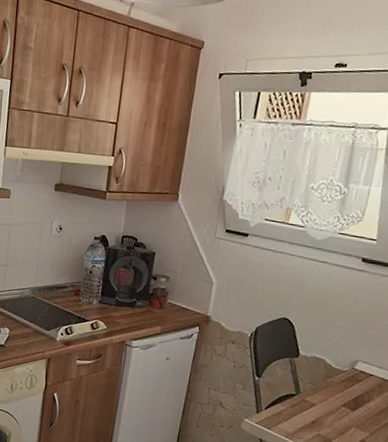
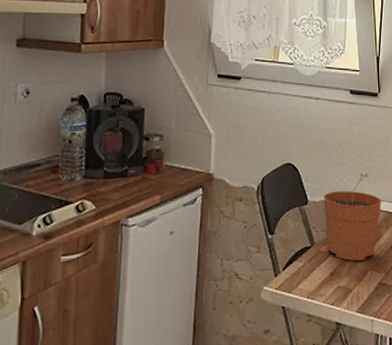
plant pot: none [312,339,379,417] -> present [323,173,381,261]

